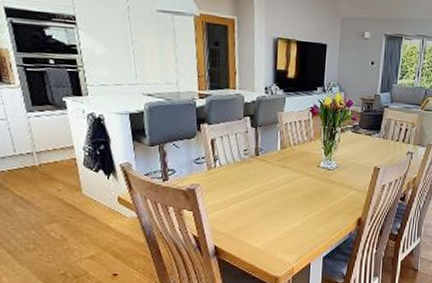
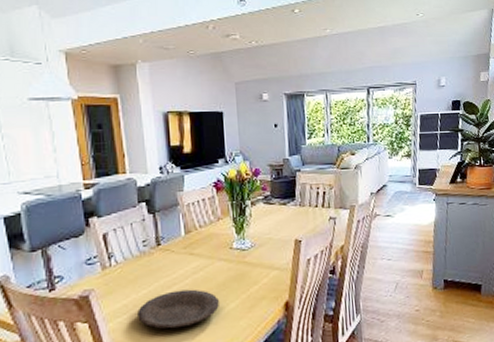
plate: none [234,195,303,226] -> present [137,289,219,329]

